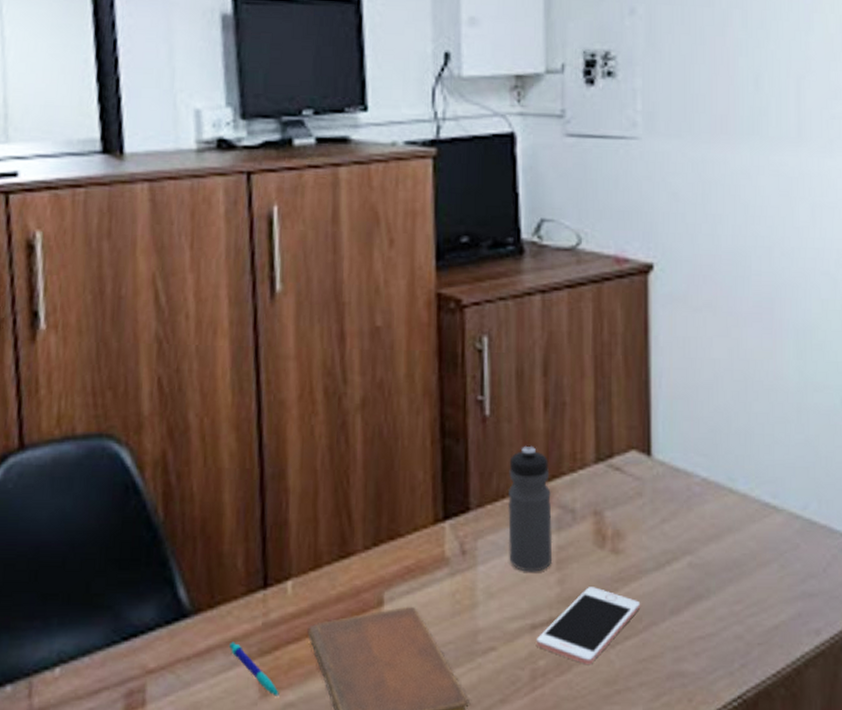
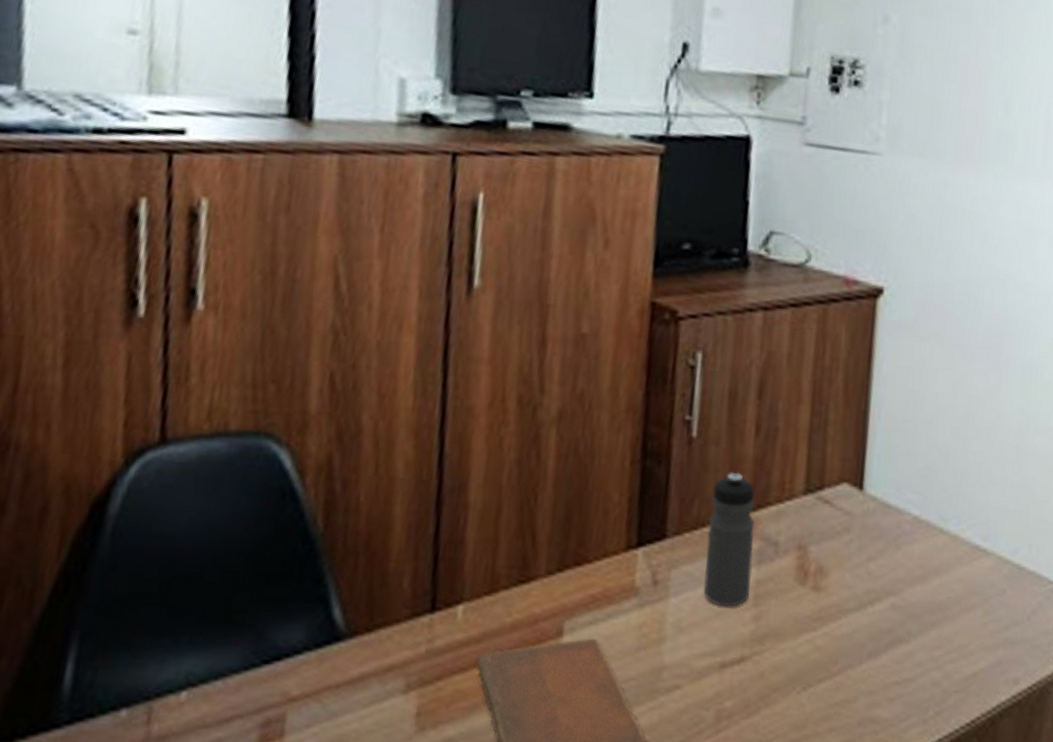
pen: present [229,642,279,697] -> none [386,669,438,731]
cell phone: present [536,587,641,664] -> none [724,625,839,707]

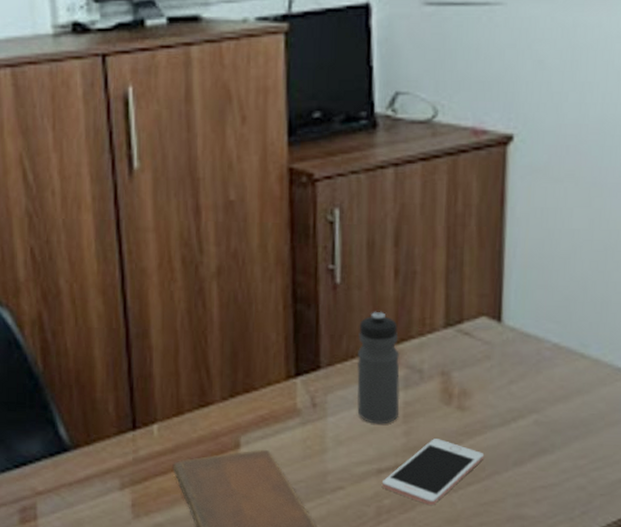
cell phone: none [724,625,839,707] -> present [381,439,485,505]

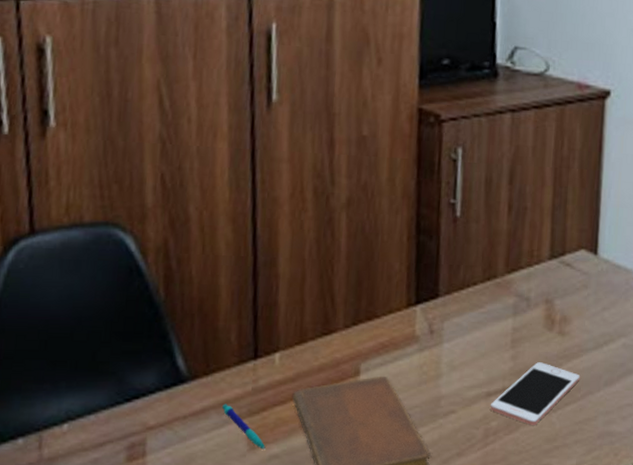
pen: none [105,472,150,518] -> present [222,403,266,450]
water bottle: present [356,311,400,424] -> none [470,243,510,349]

